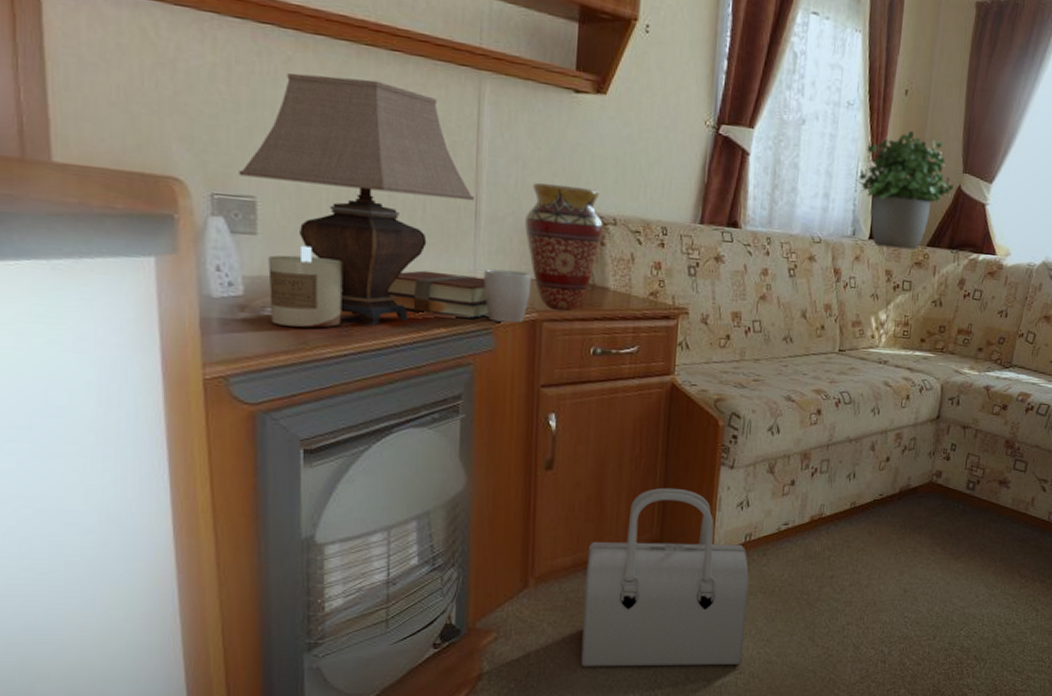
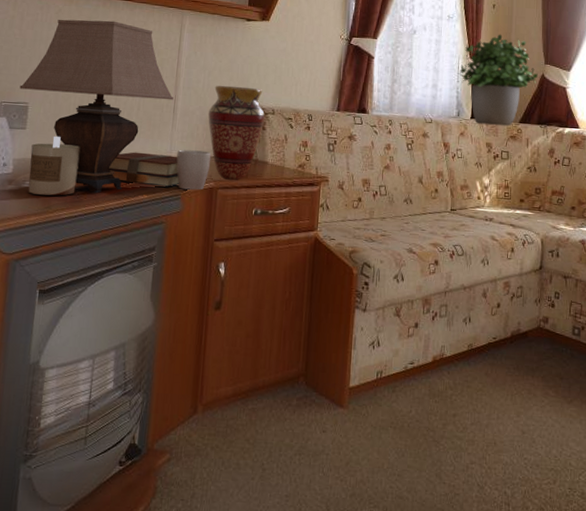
handbag: present [580,487,749,667] -> none [237,327,381,499]

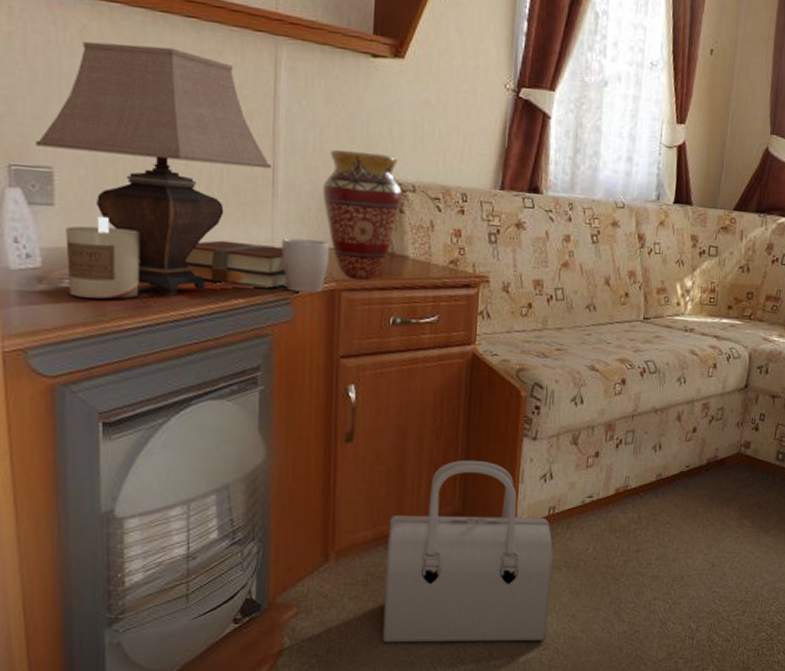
handbag: none [237,327,381,499] -> present [382,459,553,643]
potted plant: present [460,34,538,127] -> none [663,91,761,215]

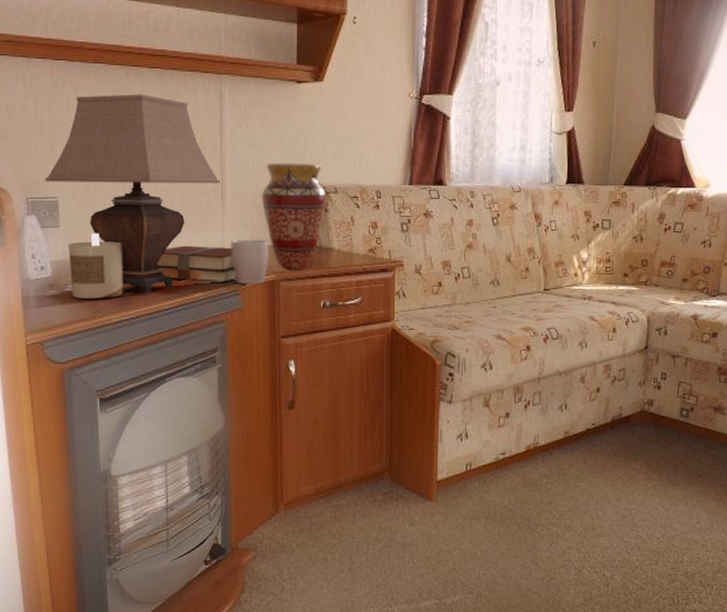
handbag: present [382,459,553,643] -> none [326,422,472,586]

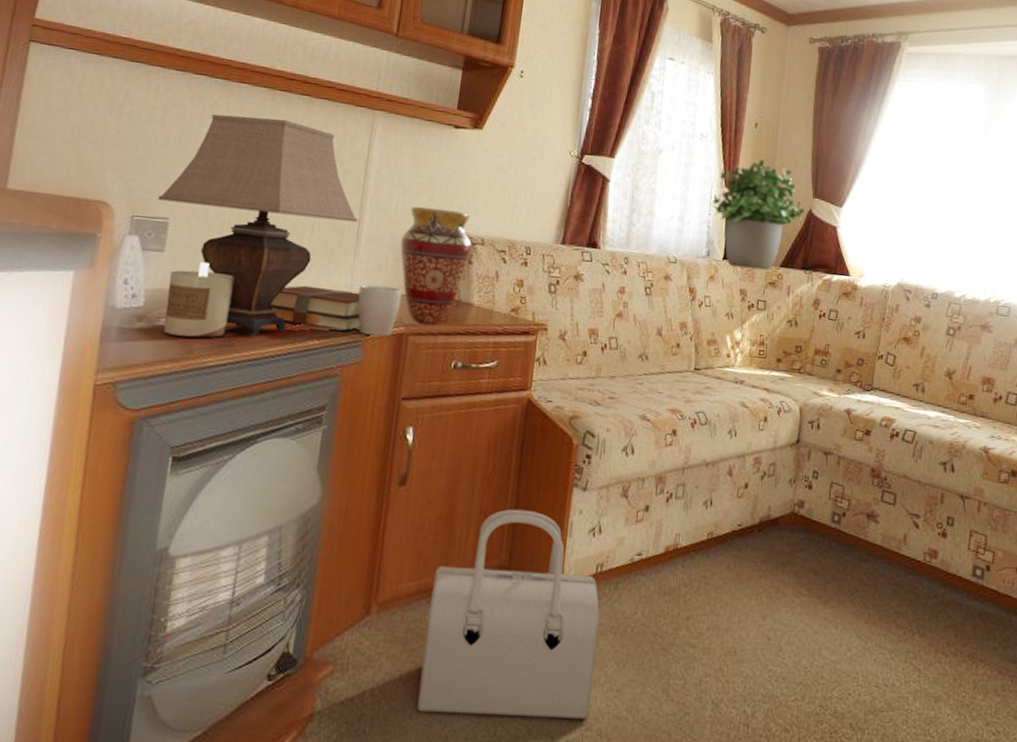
handbag: none [326,422,472,586] -> present [416,509,599,720]
potted plant: none [553,78,647,191] -> present [712,159,804,271]

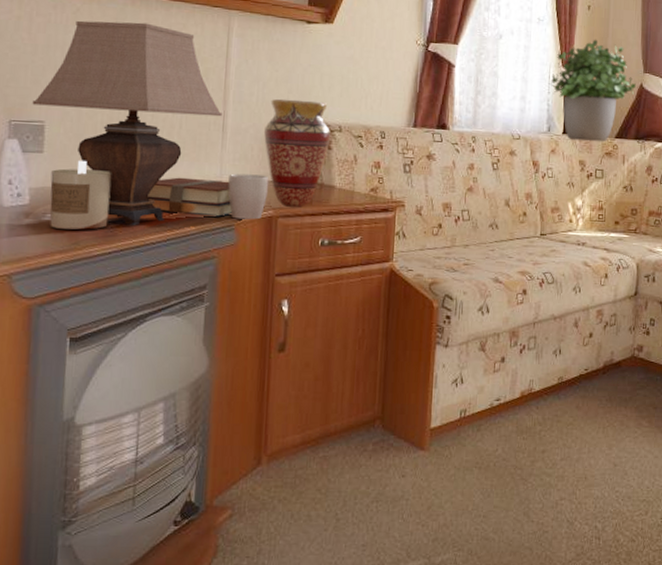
handbag: present [416,509,599,720] -> none [308,366,465,544]

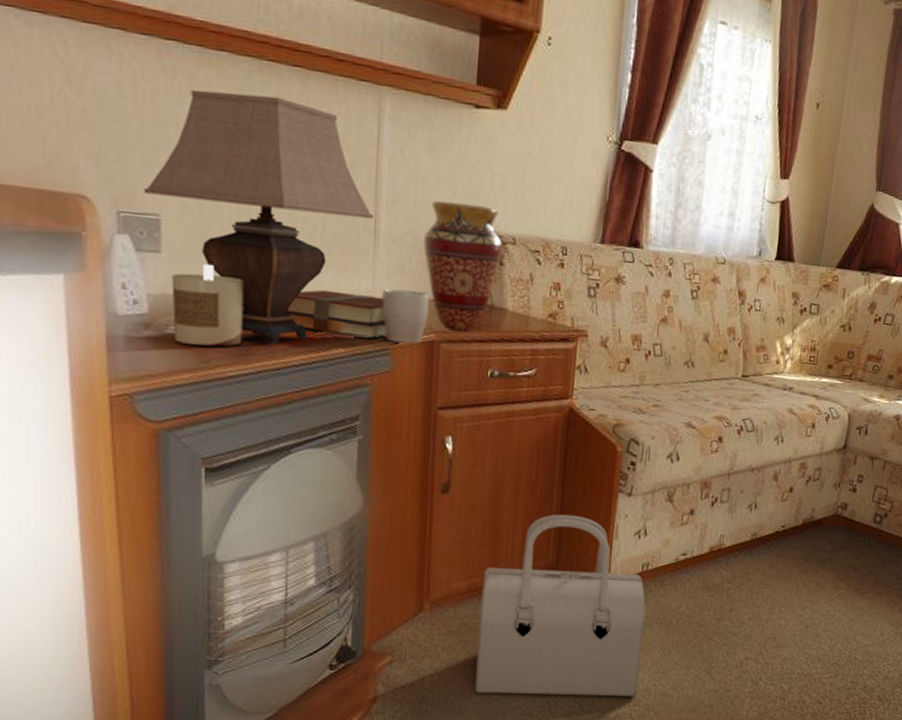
handbag: none [308,366,465,544] -> present [474,514,646,697]
potted plant: present [551,39,636,143] -> none [766,146,866,273]

